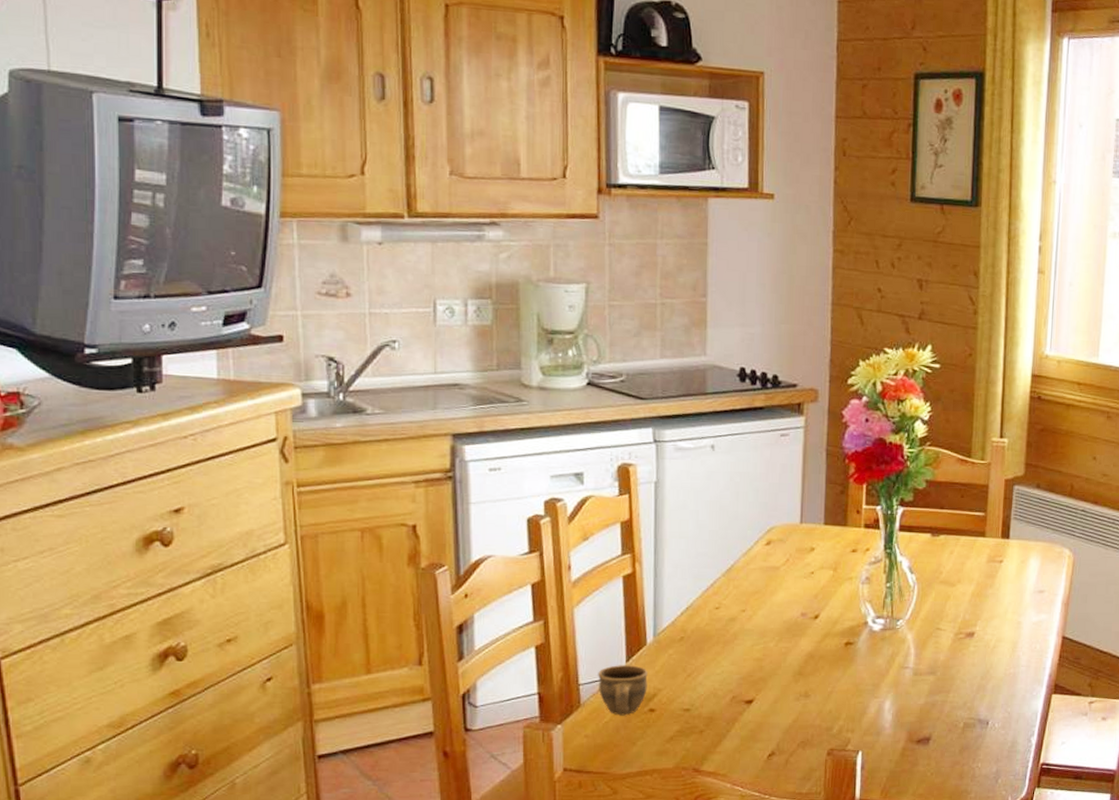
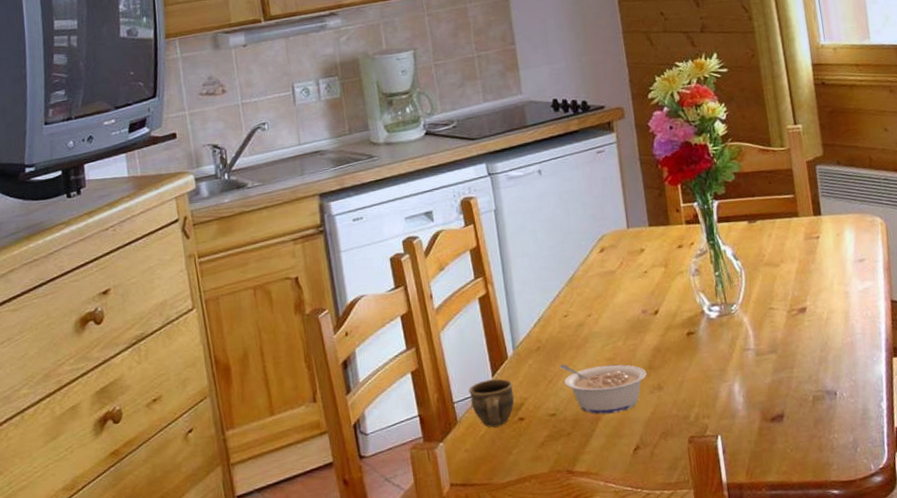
legume: none [702,658,795,716] -> present [559,364,647,415]

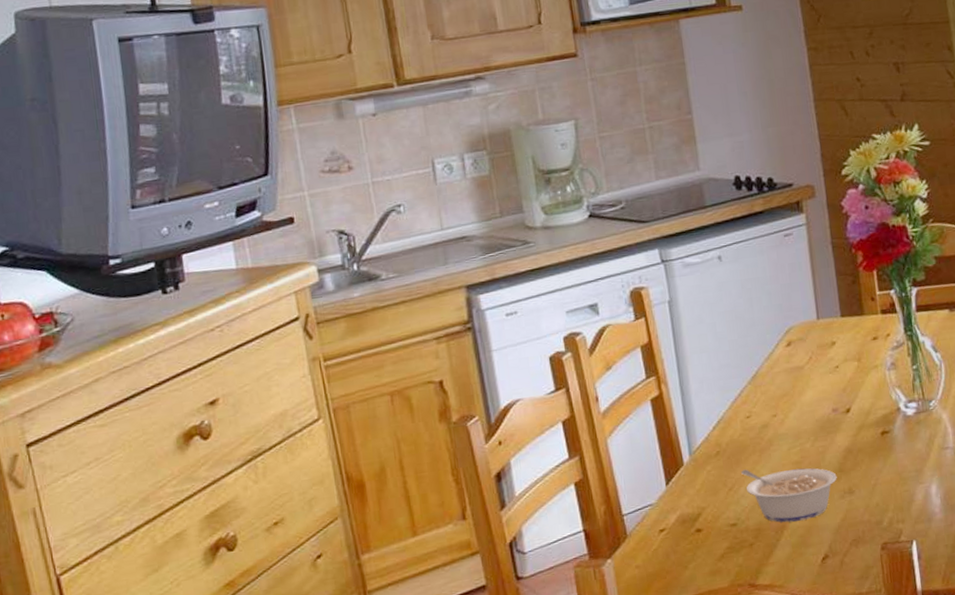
cup: present [469,378,515,428] -> none [640,487,691,541]

